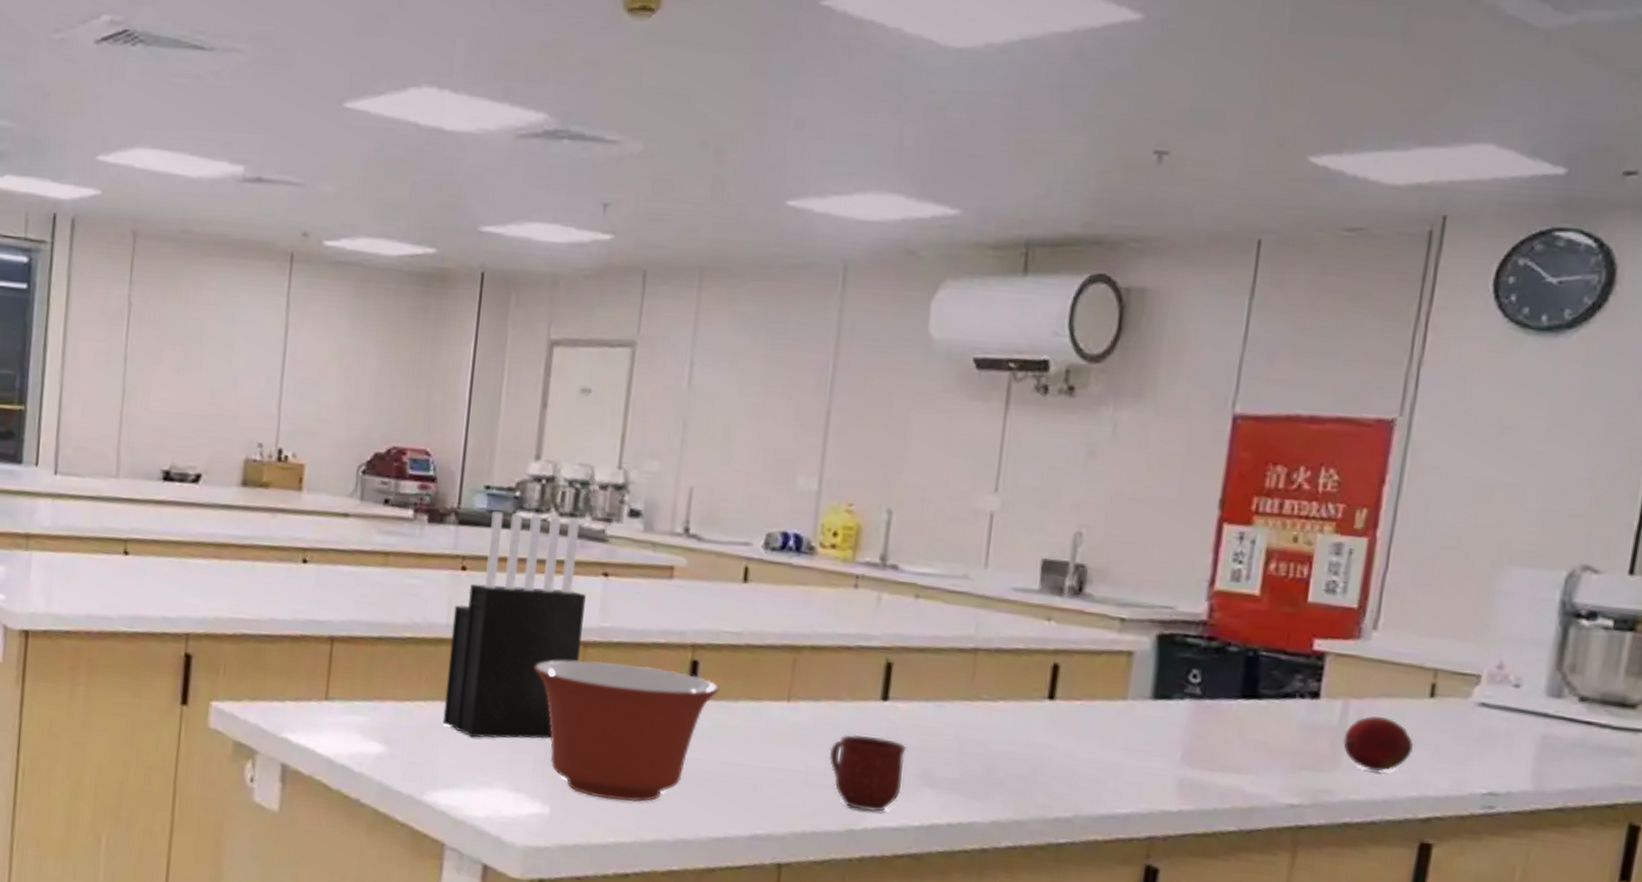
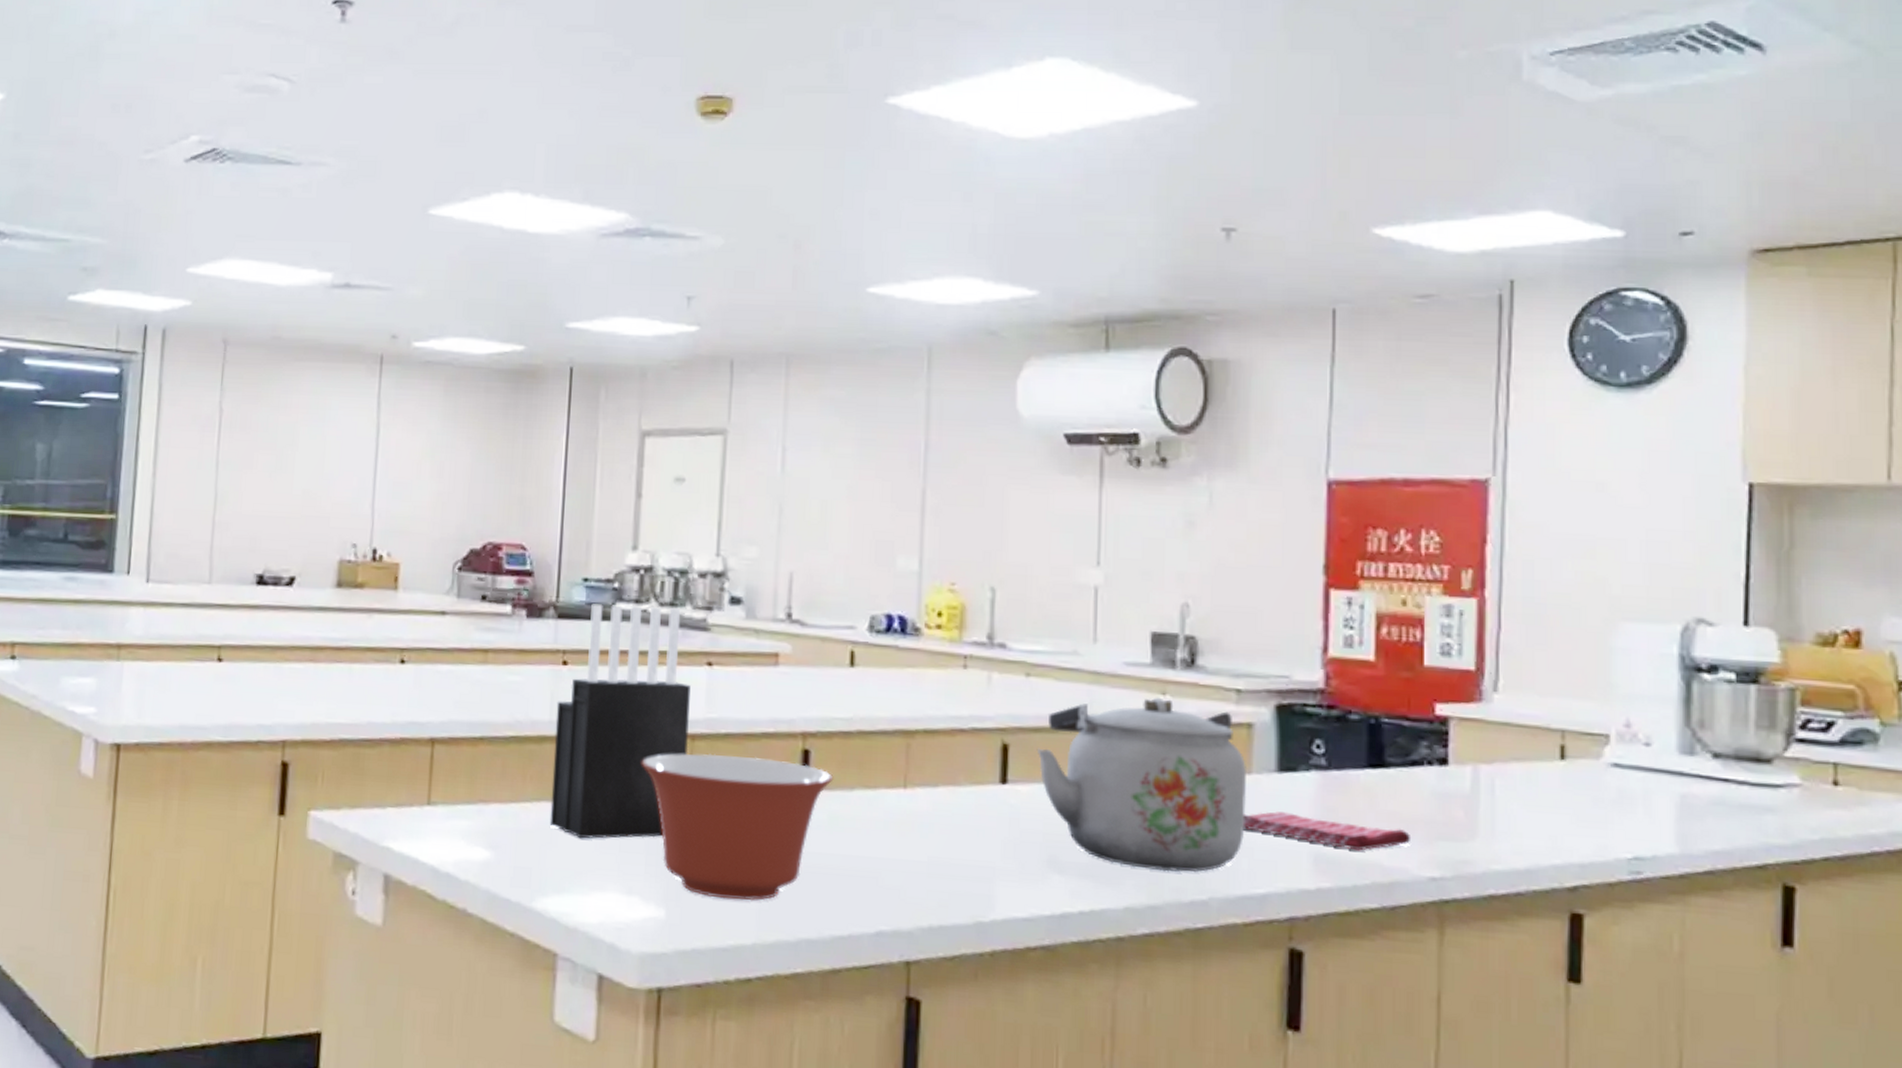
mug: present [828,734,908,812] -> none [951,820,1031,902]
kettle: none [919,623,1124,792] -> present [1036,697,1248,873]
dish towel: none [1113,736,1274,777] -> present [1242,811,1410,851]
fruit: present [1343,716,1414,772] -> none [1478,781,1551,839]

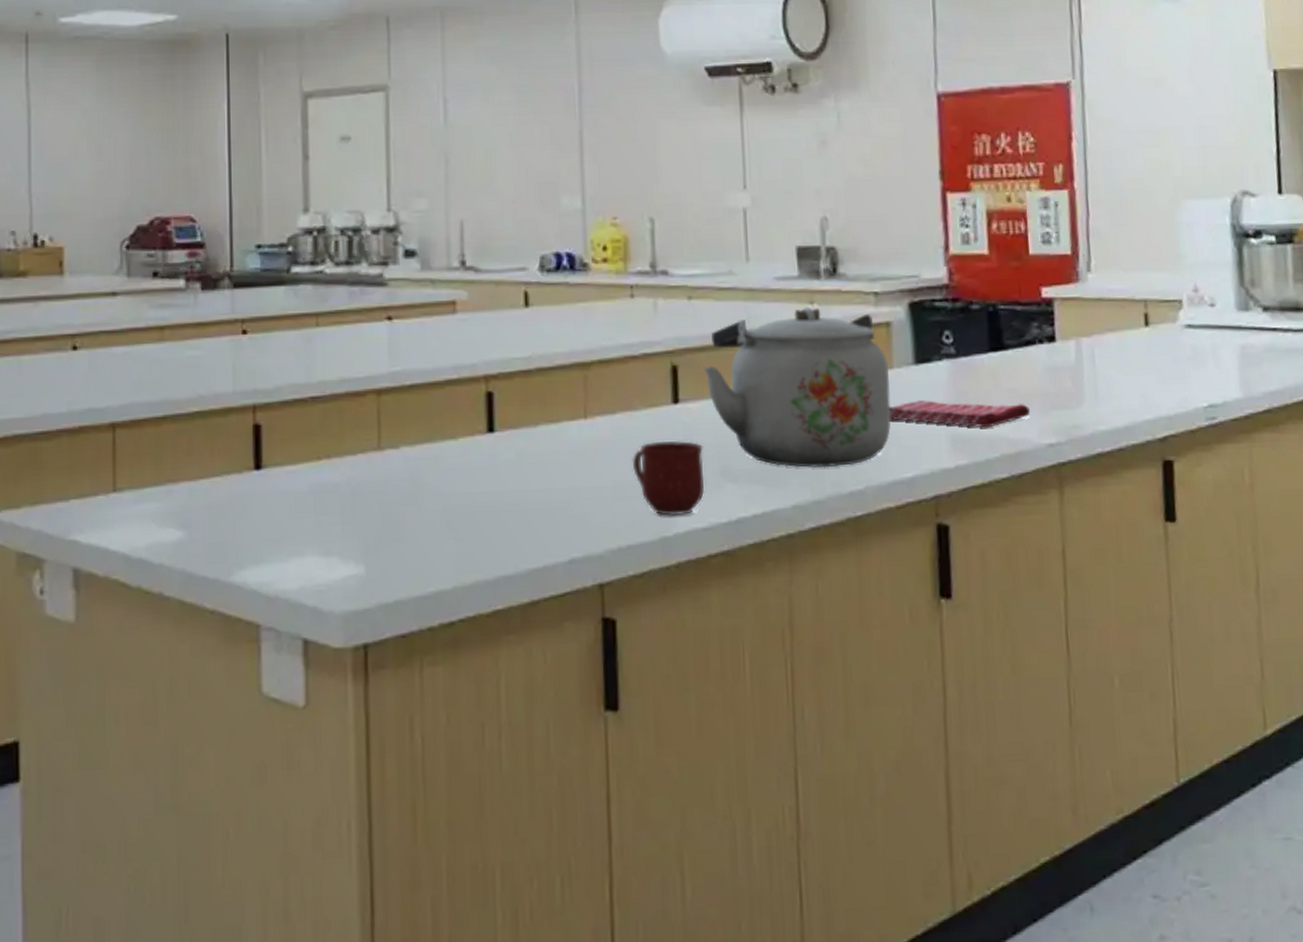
knife block: present [549,604,691,839] -> none [239,267,376,507]
mixing bowl: present [642,753,834,901] -> none [330,404,518,548]
mug: none [951,820,1031,902] -> present [631,441,705,516]

